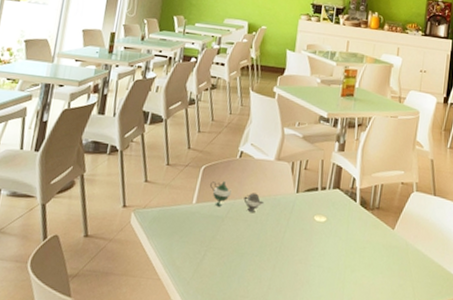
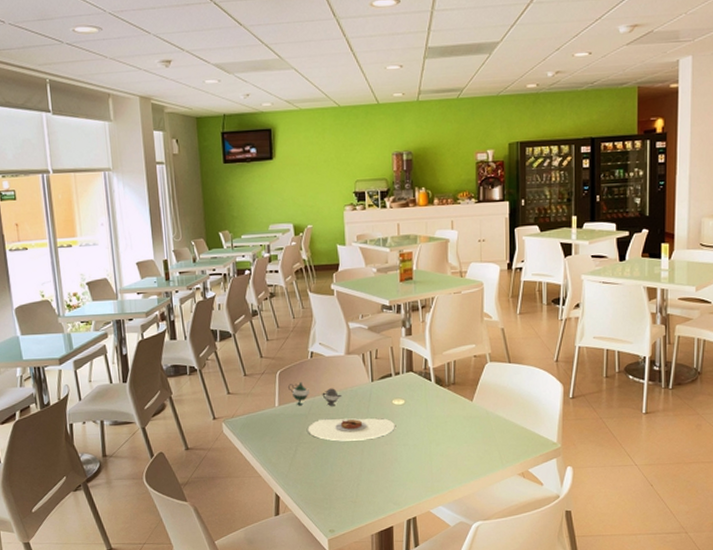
plate: none [221,224,313,255] -> present [307,418,395,441]

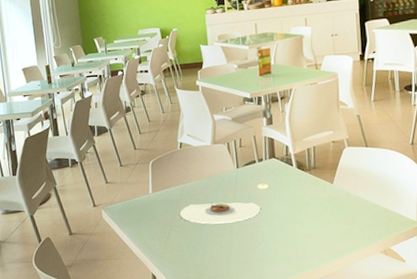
teapot: present [288,382,341,406] -> none [160,171,209,193]

